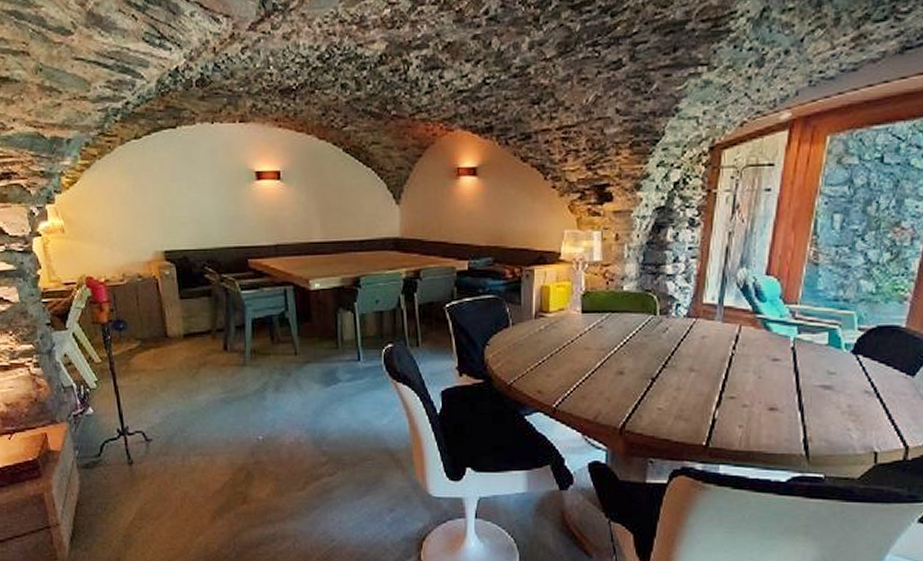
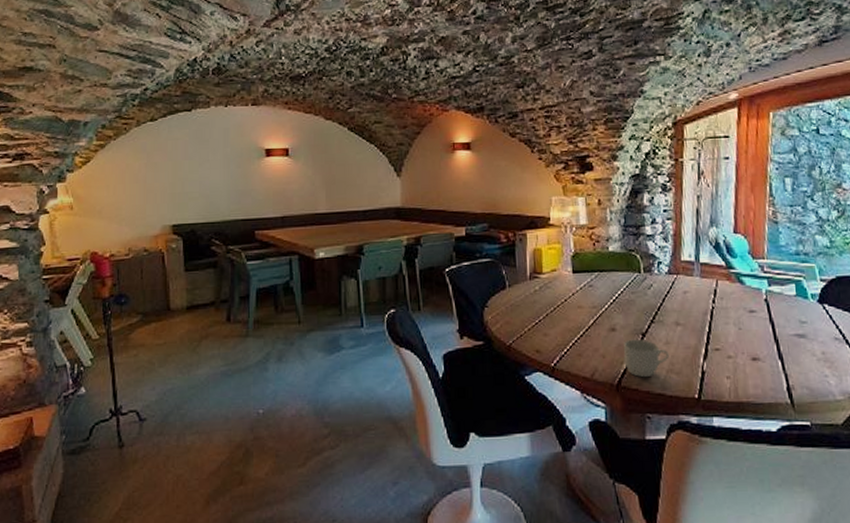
mug: none [630,383,679,423] -> present [623,339,669,378]

